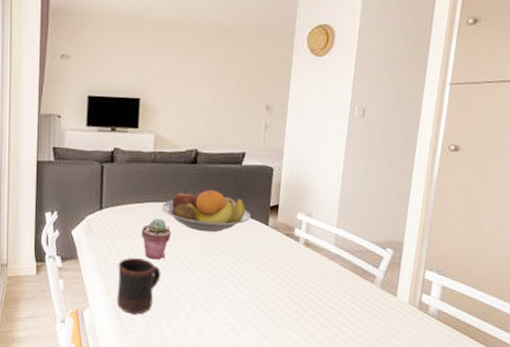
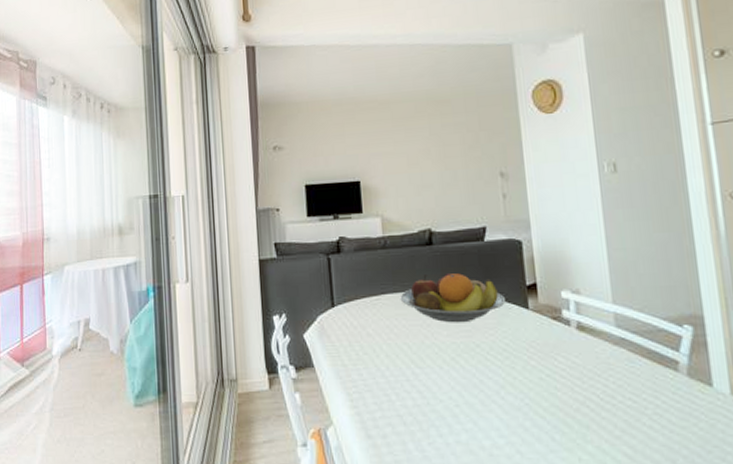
mug: present [116,258,161,314] -> none [360,361,412,431]
potted succulent: present [141,218,172,260] -> none [381,312,416,361]

